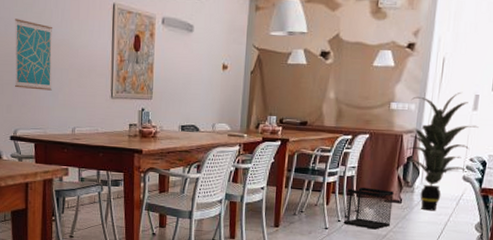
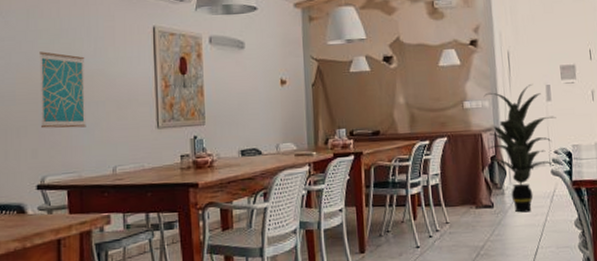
wastebasket: present [343,187,394,230] -> none [433,194,487,242]

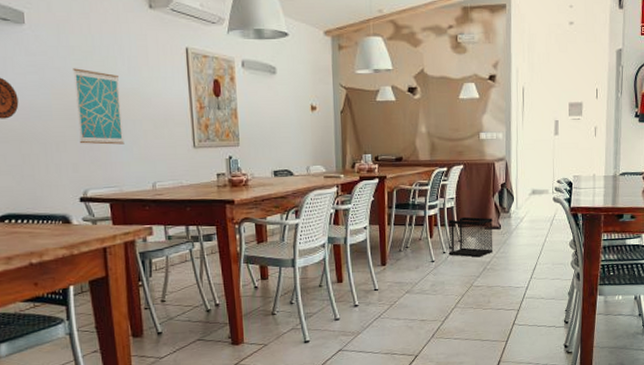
wastebasket: none [433,194,487,242] -> present [448,216,494,258]
indoor plant: present [483,84,556,213] -> none [498,119,562,234]

